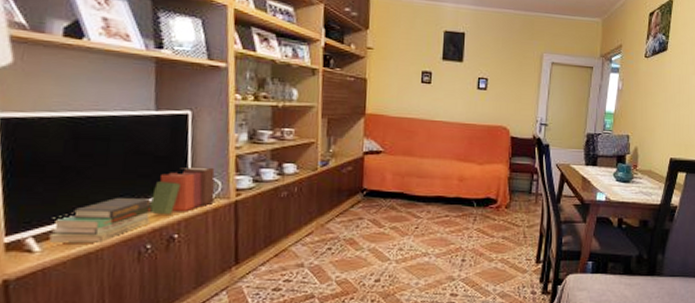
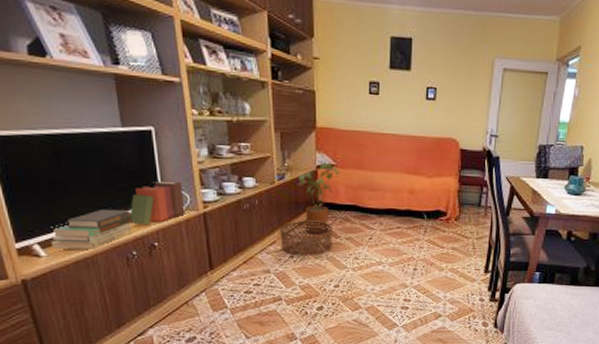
basket: none [317,209,376,246] -> present [279,220,332,255]
house plant: none [343,149,389,224] -> present [299,162,341,234]

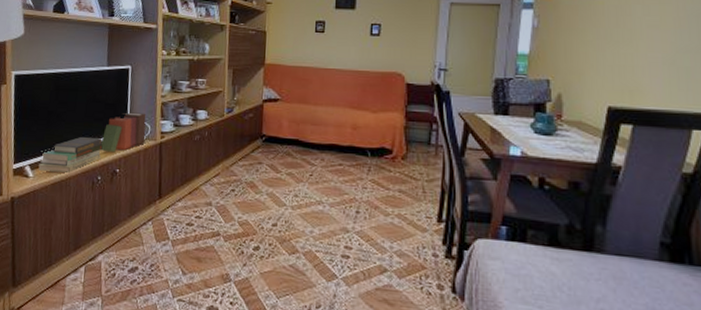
basket: present [279,220,332,255] -> none [223,153,274,190]
house plant: present [299,162,341,234] -> none [245,97,285,168]

